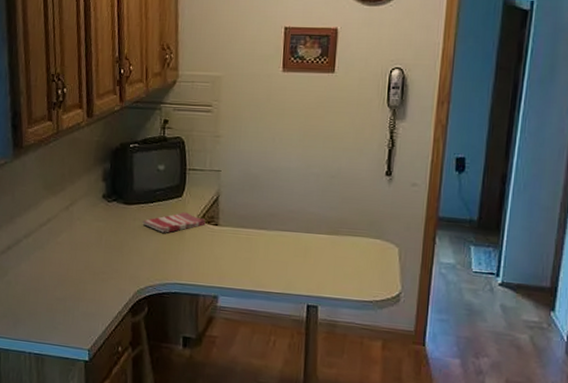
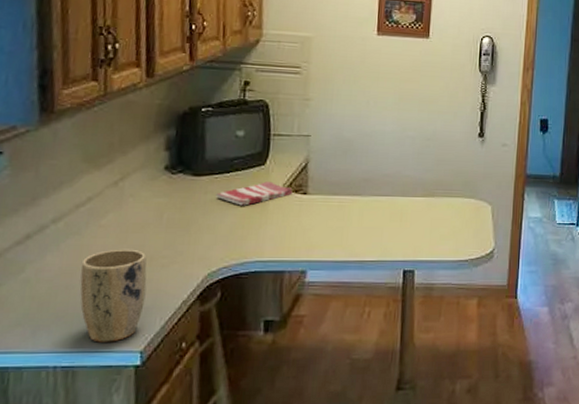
plant pot: none [44,263,92,339] -> present [80,249,147,343]

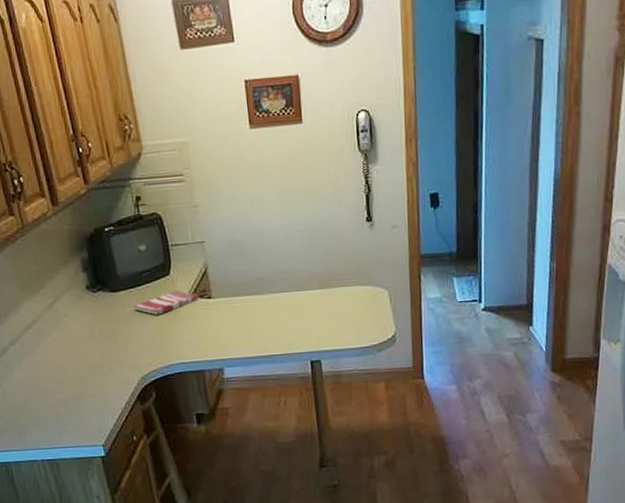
plant pot: present [80,249,147,343] -> none [41,361,97,440]

